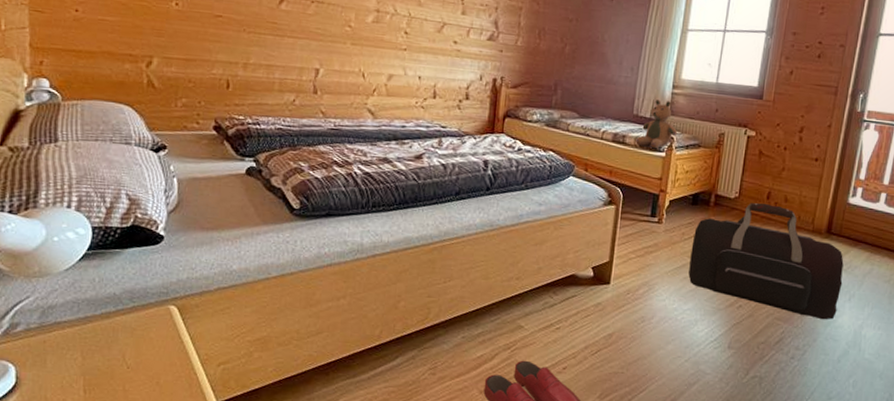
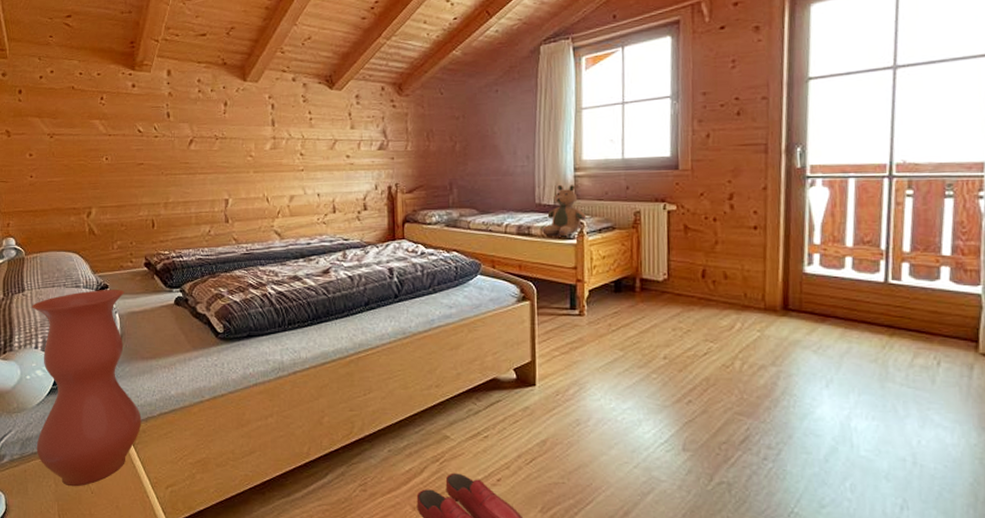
vase: none [60,149,196,360] -> present [32,290,142,486]
duffel bag: present [688,203,844,320] -> none [621,282,815,412]

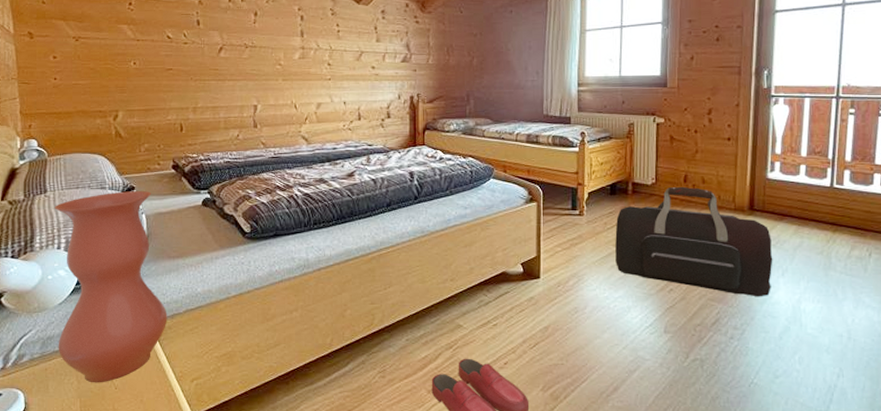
teddy bear: present [542,184,586,237] -> none [549,97,587,145]
duffel bag: none [621,282,815,412] -> present [615,186,773,297]

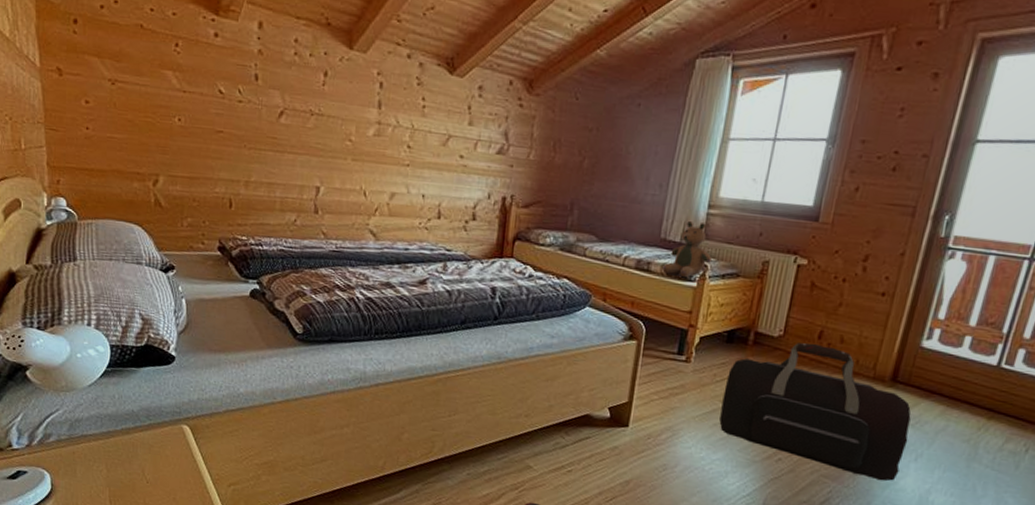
vase: present [54,191,167,382] -> none [85,269,206,474]
teddy bear: none [549,97,587,145] -> present [662,220,712,278]

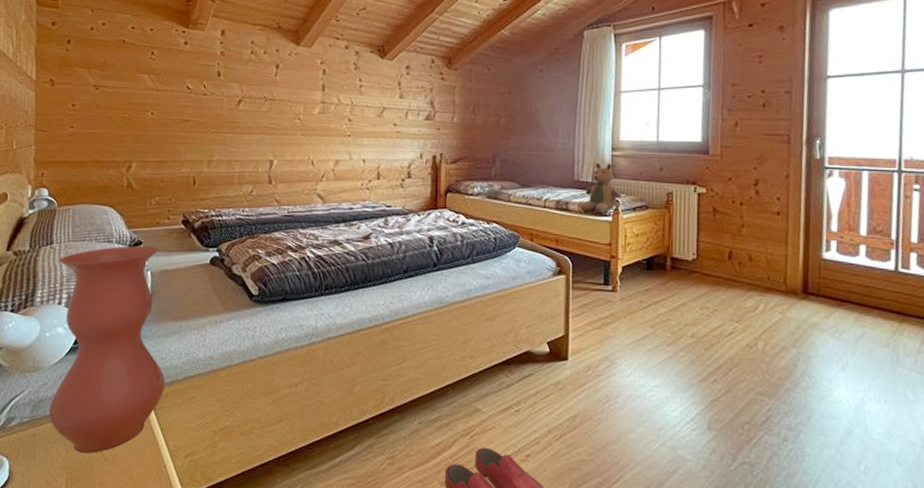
vase: none [85,269,206,474] -> present [49,246,166,453]
duffel bag: present [719,343,911,481] -> none [652,263,832,394]

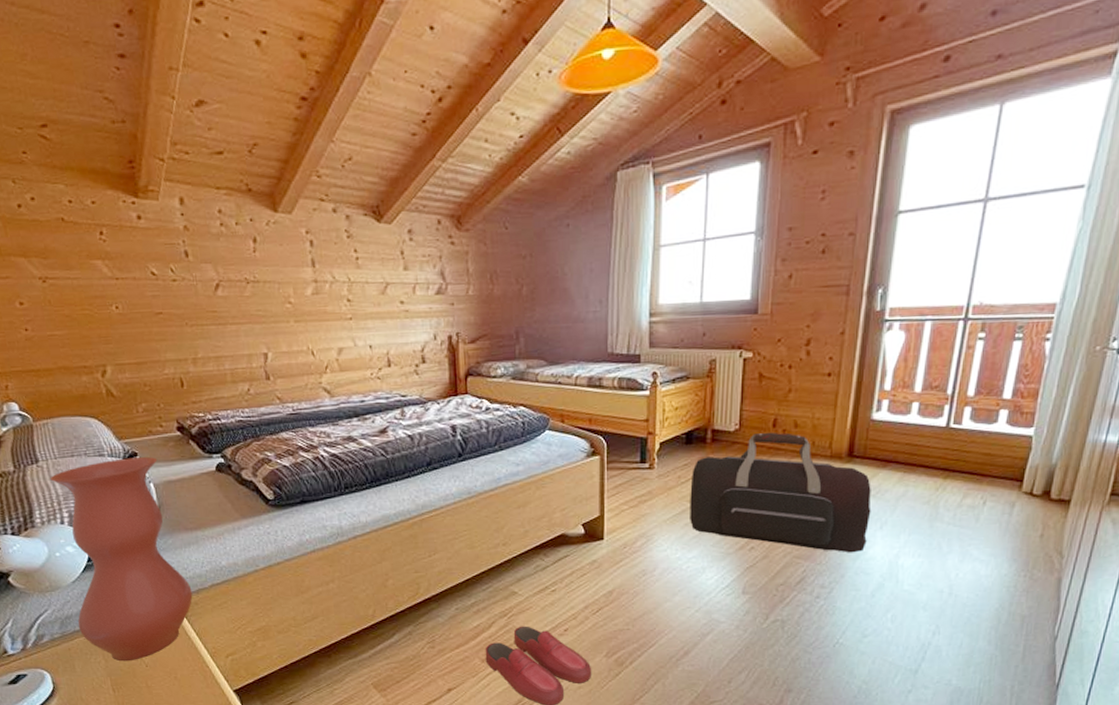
teddy bear: present [580,162,621,214] -> none [614,331,660,388]
duffel bag: none [652,263,832,394] -> present [690,432,871,553]

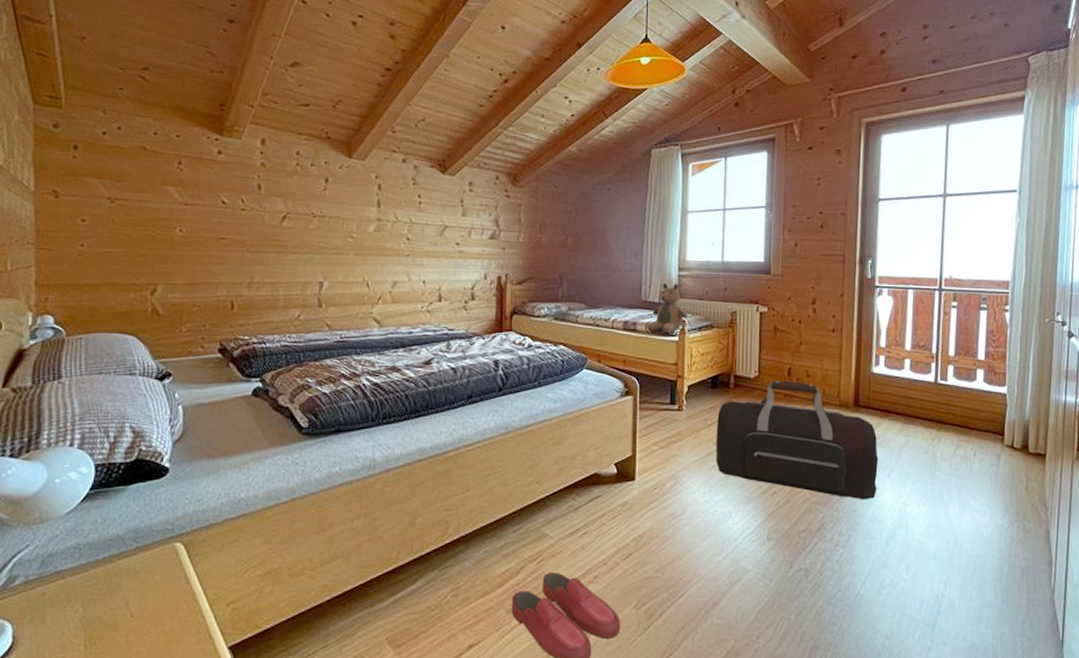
vase: present [50,457,193,661] -> none [61,378,202,609]
teddy bear: none [614,331,660,388] -> present [647,282,687,334]

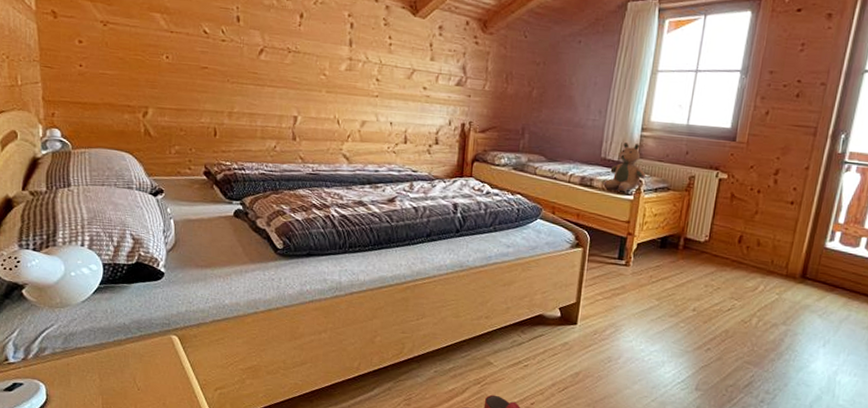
duffel bag: present [716,380,879,500] -> none [656,246,819,365]

